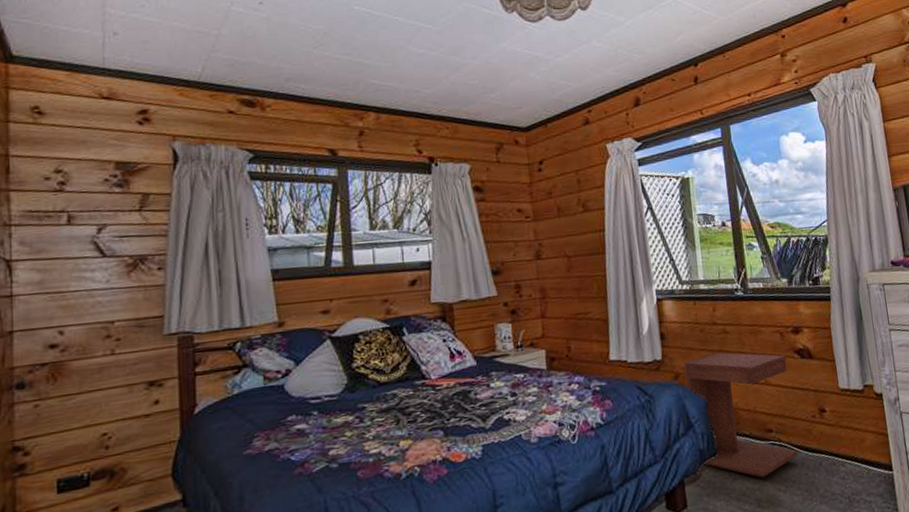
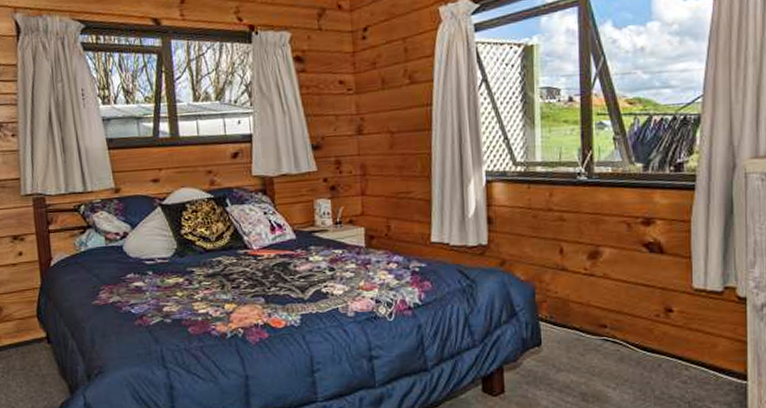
side table: present [684,352,798,478] -> none [512,240,633,373]

